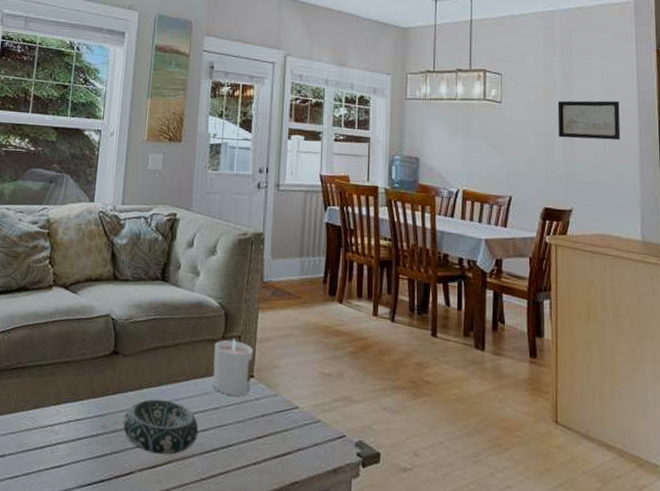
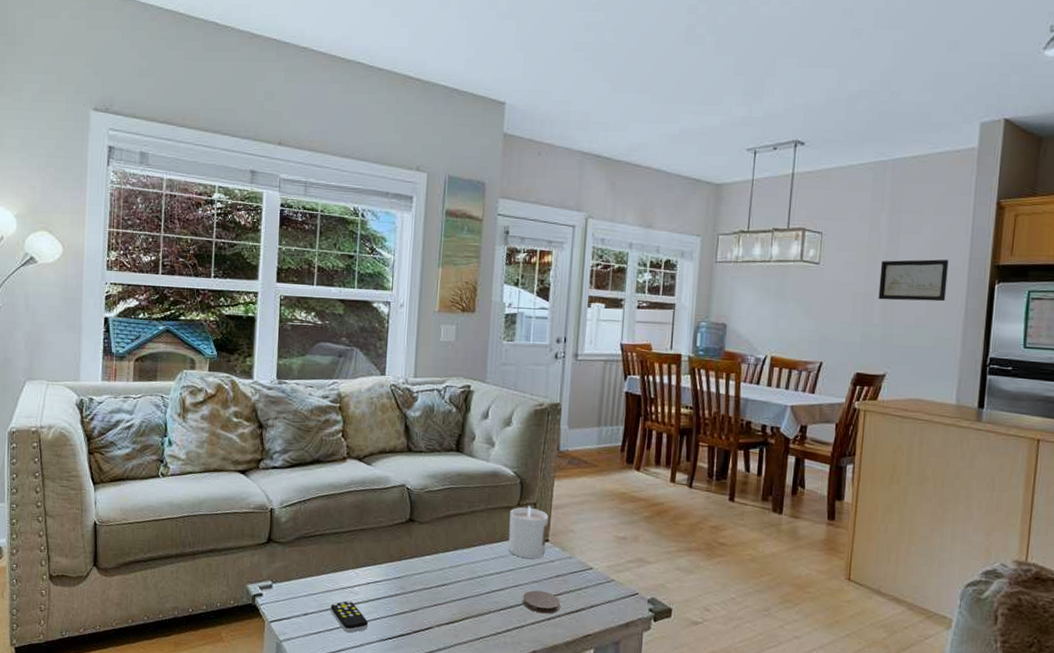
remote control: none [28,441,68,478] -> present [330,601,369,633]
decorative bowl: present [123,399,199,455] -> none [421,562,495,612]
coaster: none [228,431,266,458] -> present [523,590,560,614]

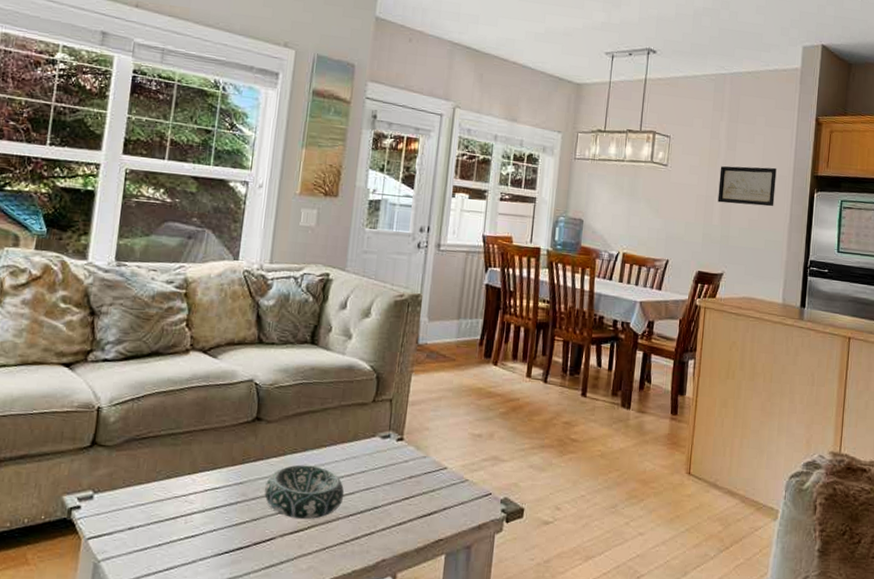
remote control: present [330,601,369,633] -> none [160,511,204,549]
decorative bowl: none [421,562,495,612] -> present [264,464,345,520]
candle: present [508,506,549,559] -> none [360,402,404,459]
coaster: present [523,590,560,614] -> none [373,493,413,519]

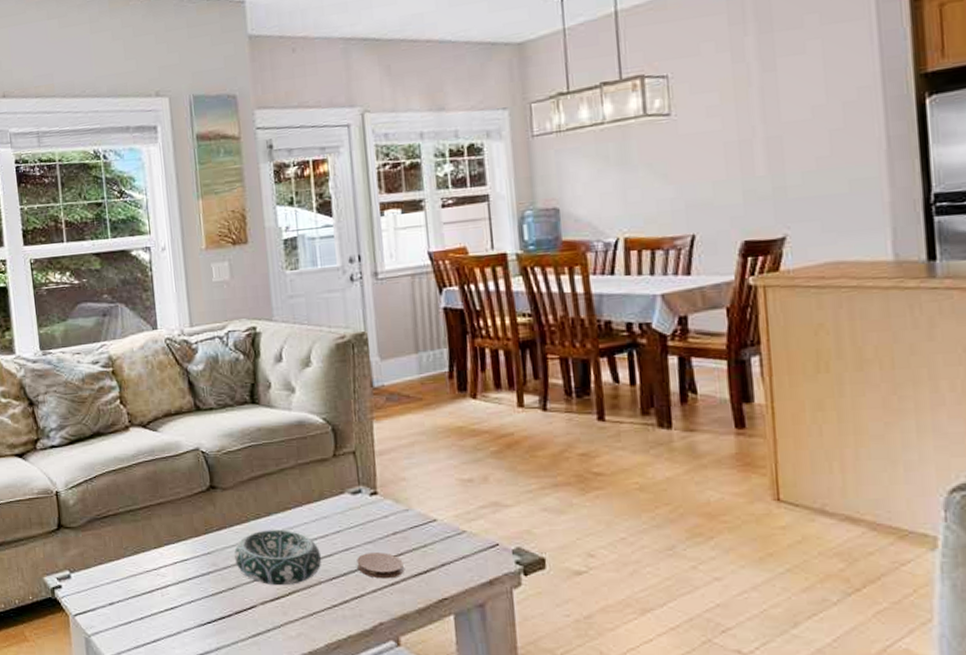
coaster: none [373,493,413,519] -> present [357,553,404,579]
wall art: present [717,166,777,207] -> none [755,78,856,146]

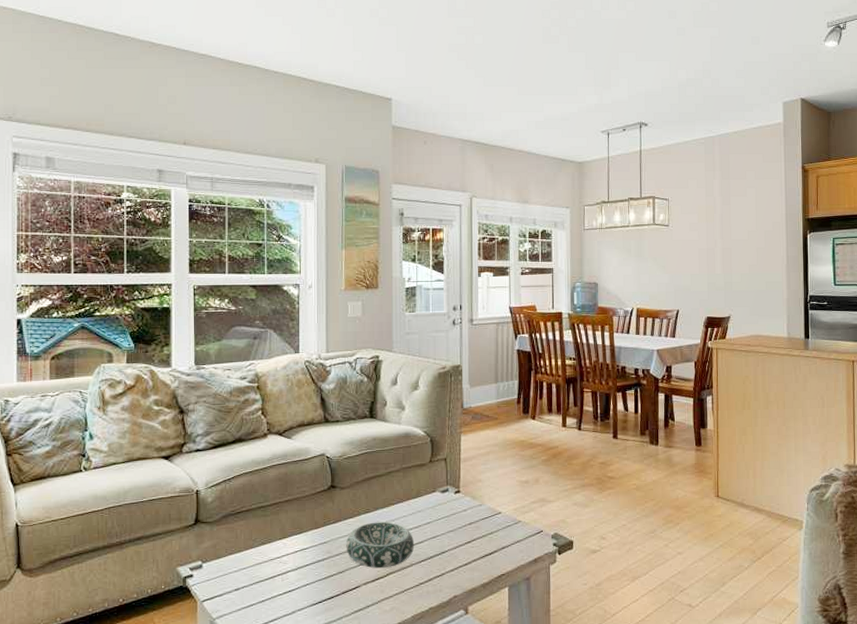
coaster: present [357,553,404,579] -> none [441,539,475,560]

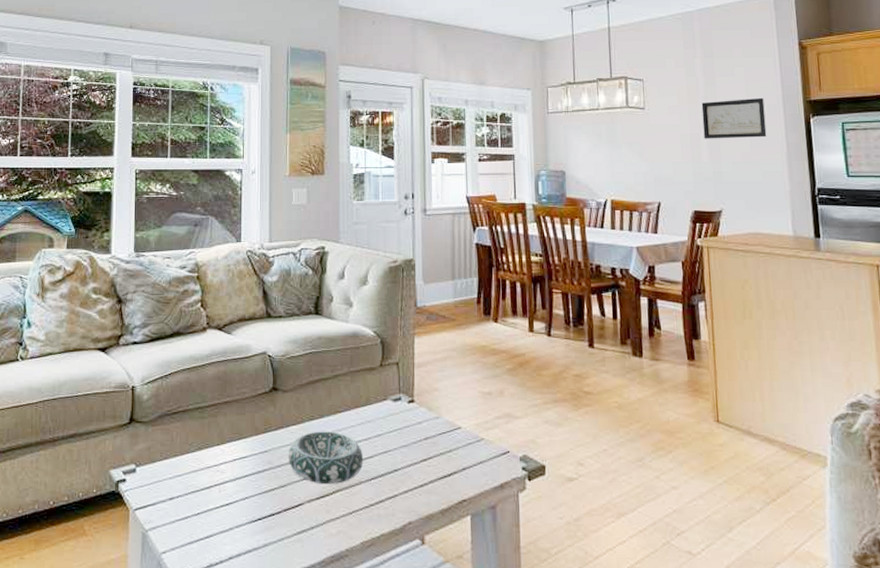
wall art: none [717,215,771,253] -> present [701,97,767,139]

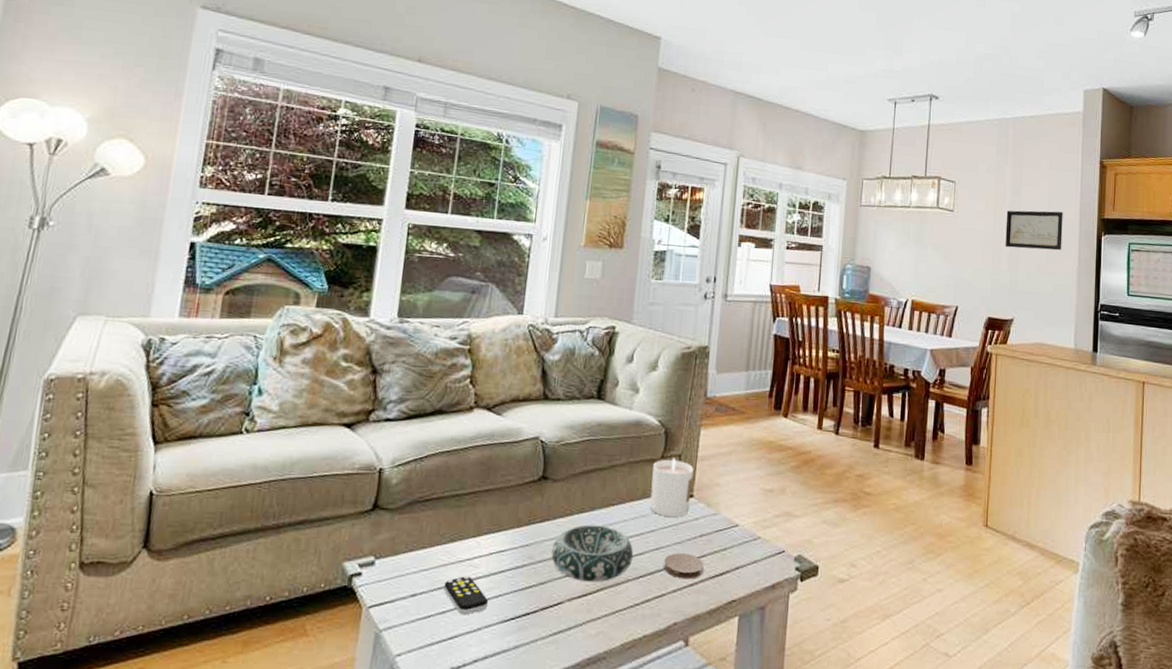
remote control: none [196,481,237,517] -> present [443,576,489,616]
candle: none [373,366,412,421] -> present [650,458,694,517]
coaster: none [393,456,432,481] -> present [664,553,704,579]

